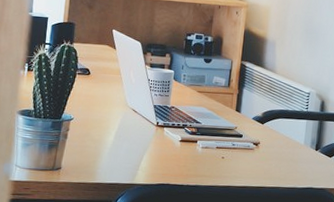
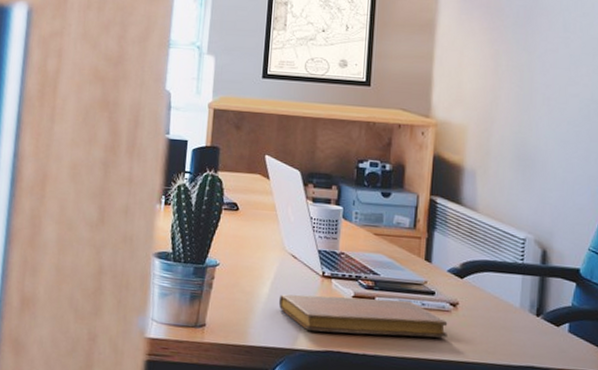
notebook: none [121,140,252,170] -> present [278,294,448,338]

